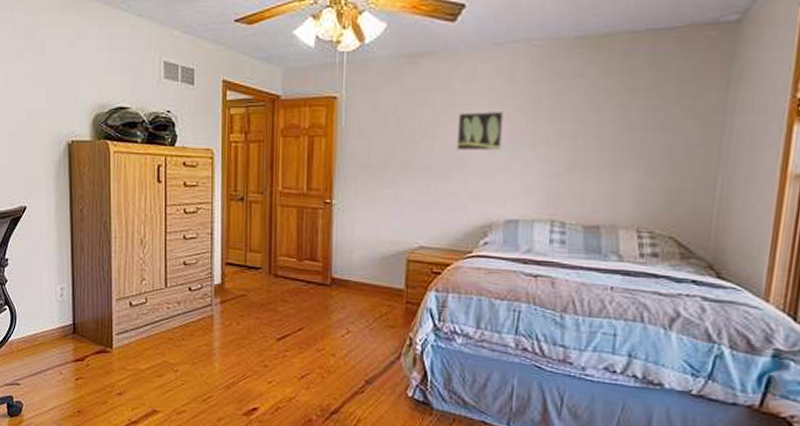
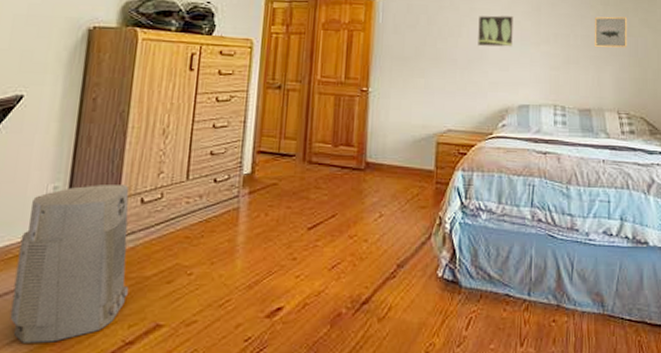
air purifier: none [43,288,129,414] -> present [10,185,129,343]
wall art: none [610,106,664,149] -> present [594,16,628,48]

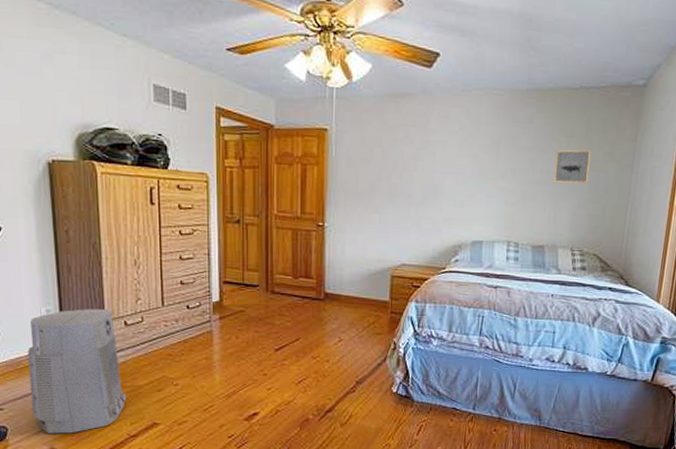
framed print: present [478,15,513,47] -> none [433,148,471,182]

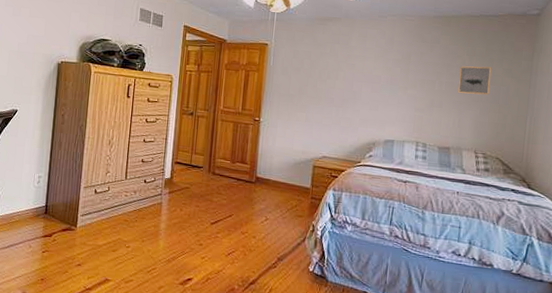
air purifier: present [27,309,127,434] -> none [14,177,88,282]

